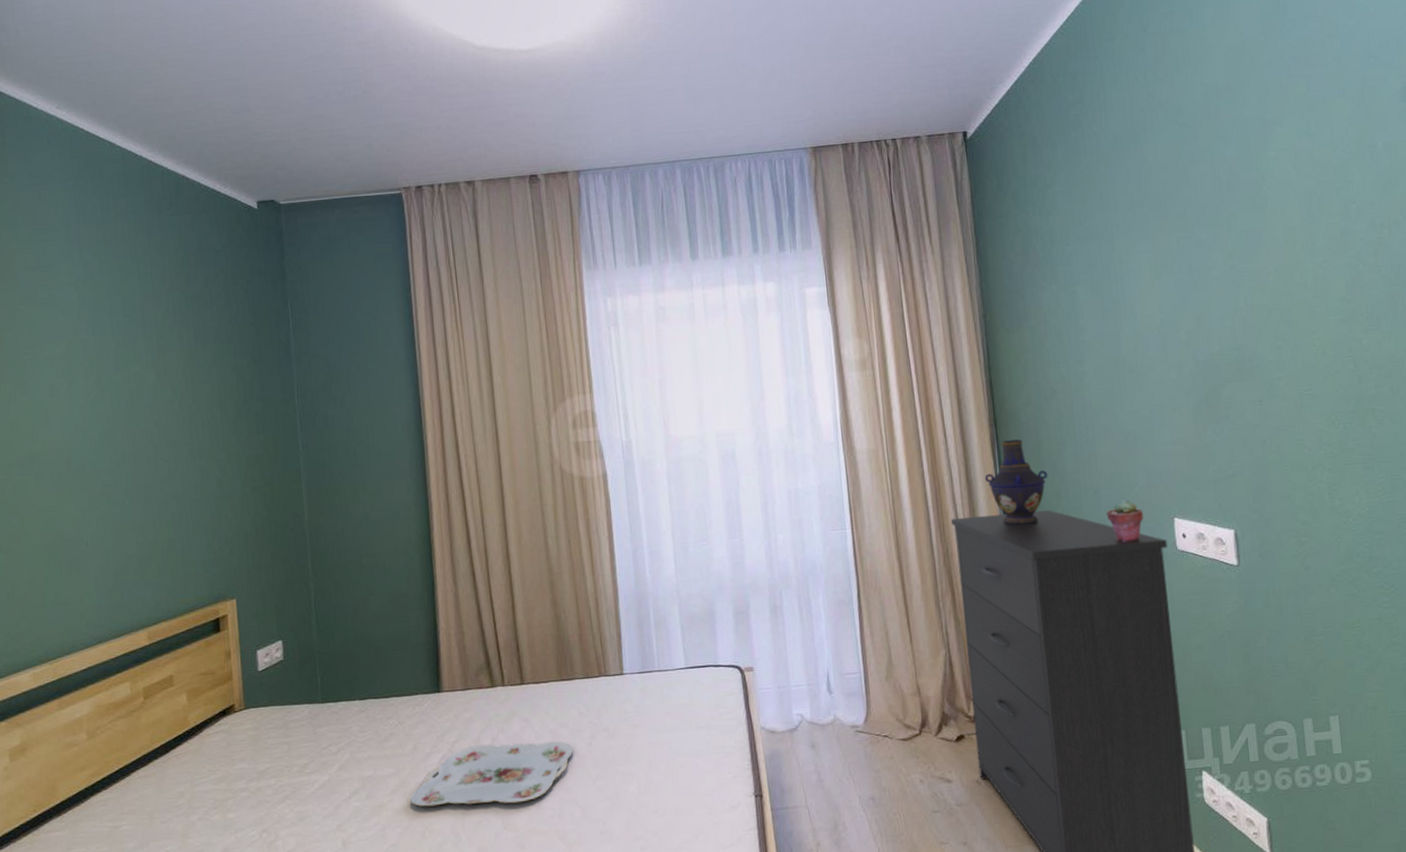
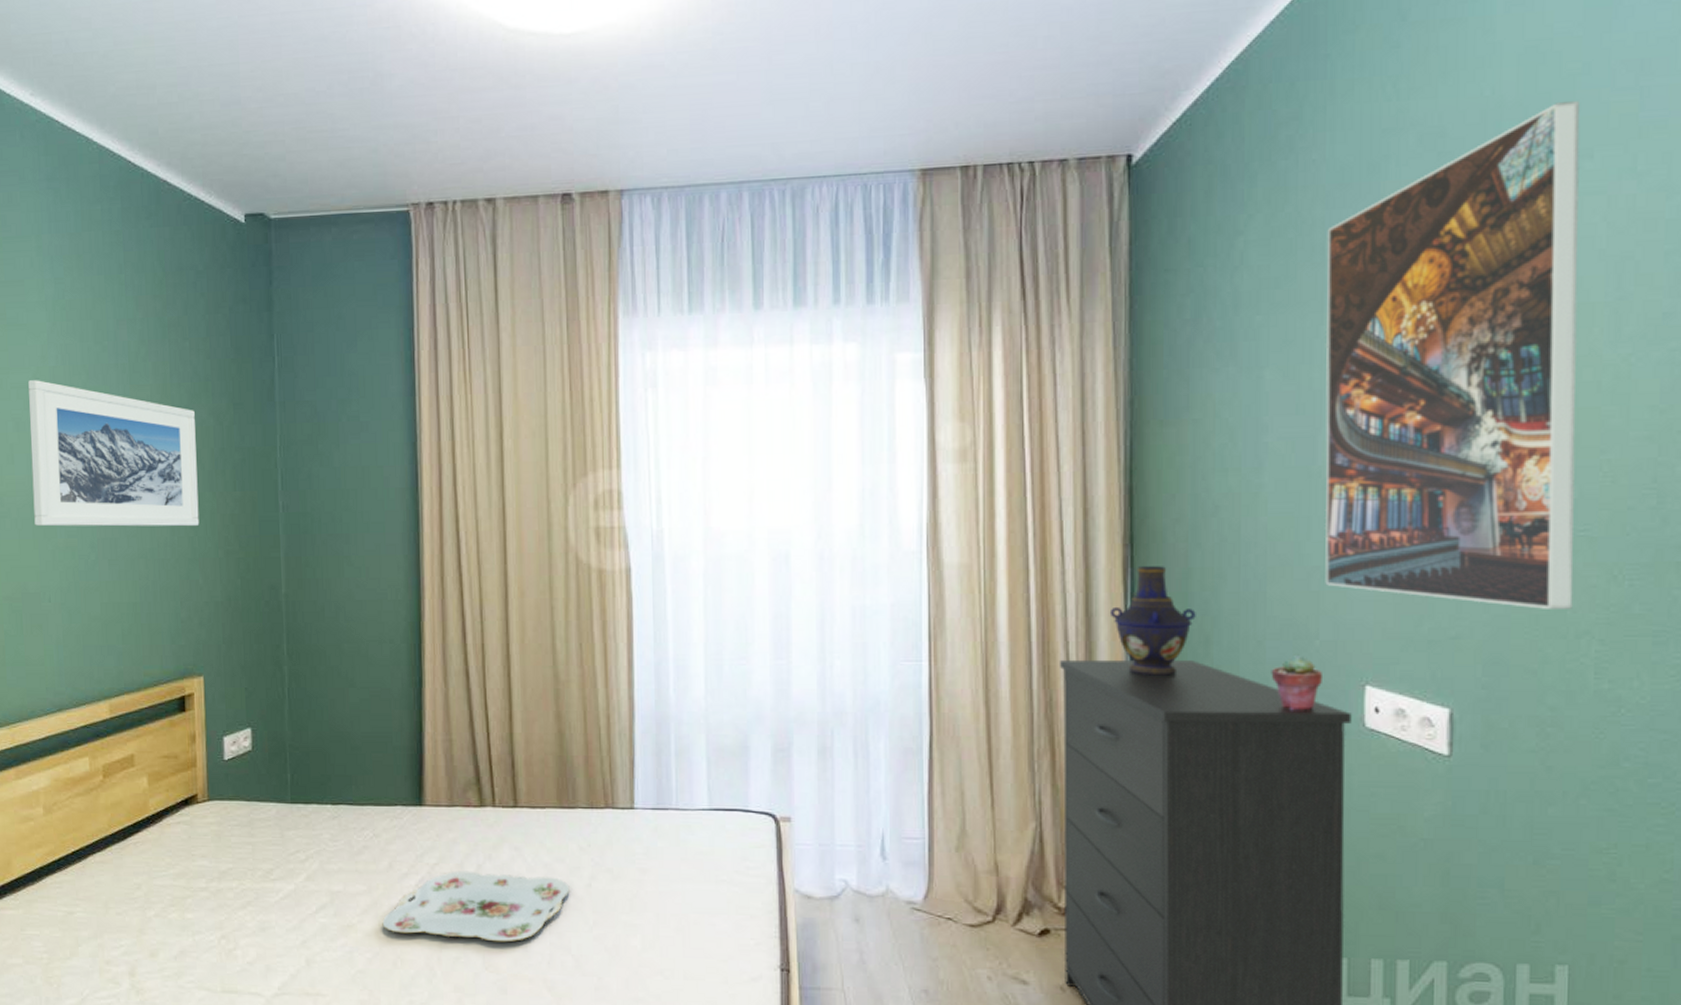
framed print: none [61,351,227,479] -> present [28,380,200,527]
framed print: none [1109,86,1308,450] -> present [1325,101,1580,609]

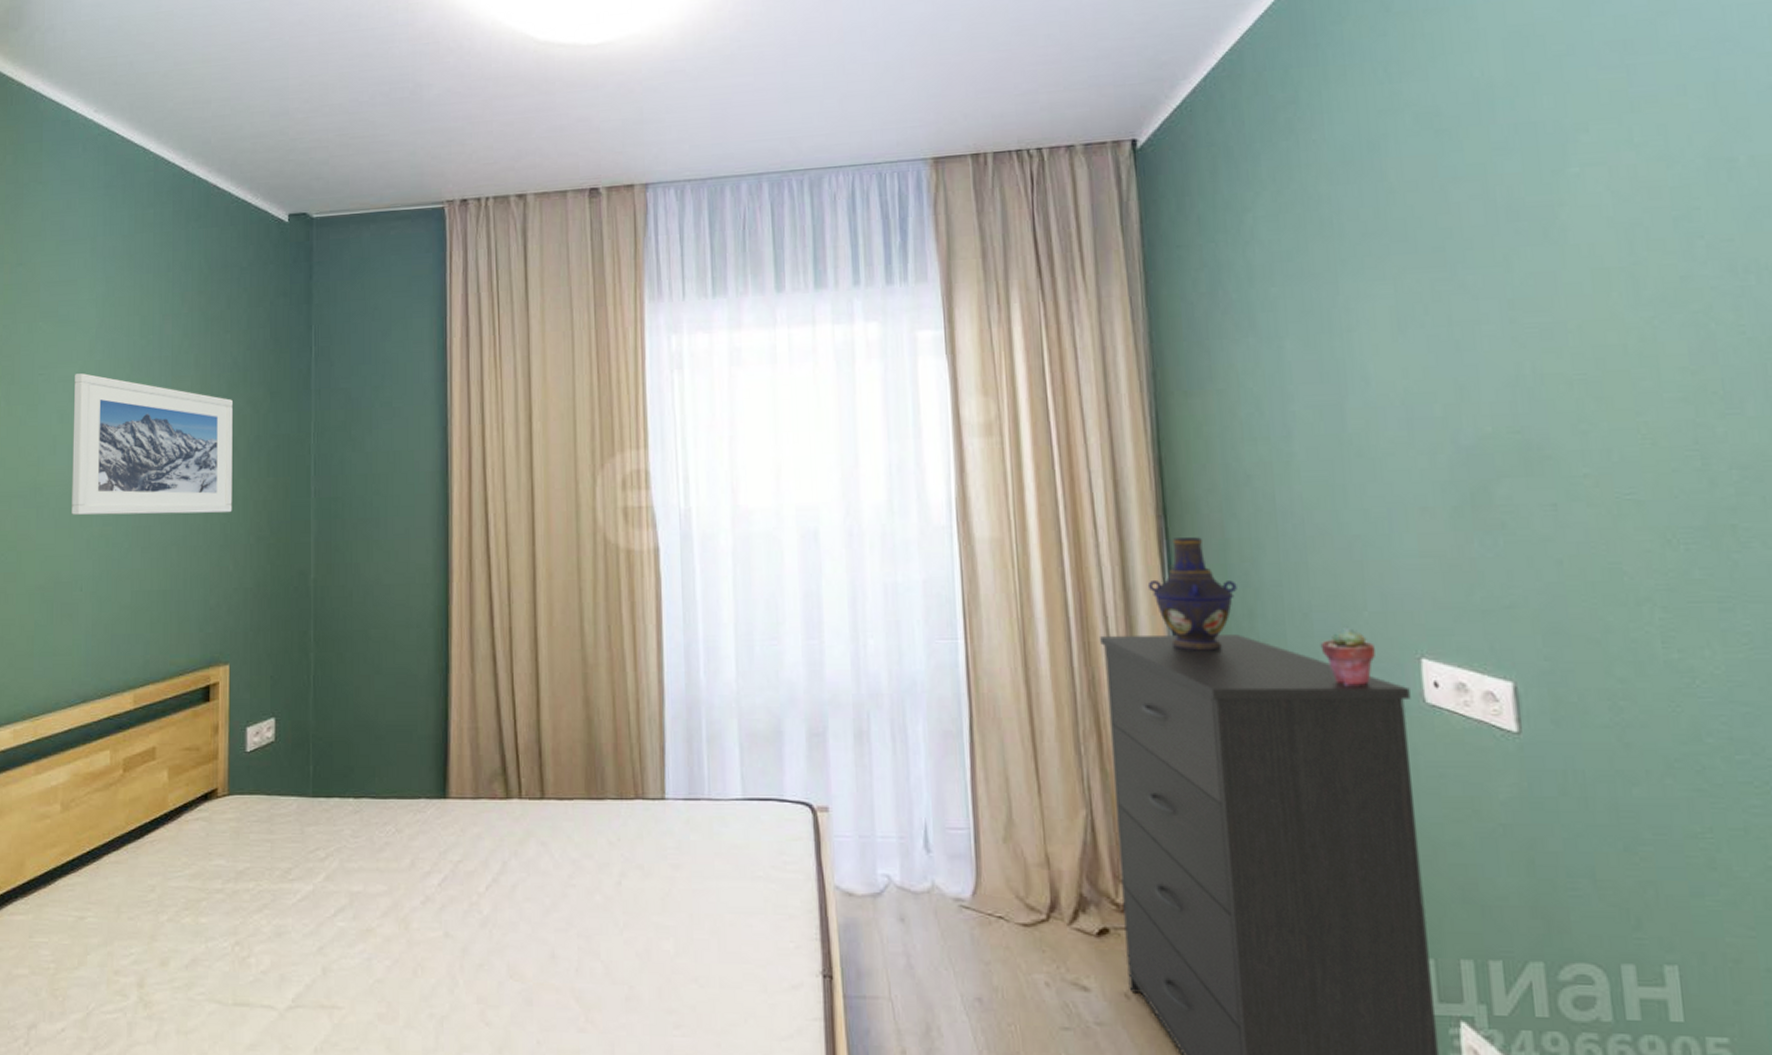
serving tray: present [382,870,570,942] -> none [403,868,599,947]
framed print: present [1325,101,1580,609] -> none [1333,80,1629,576]

